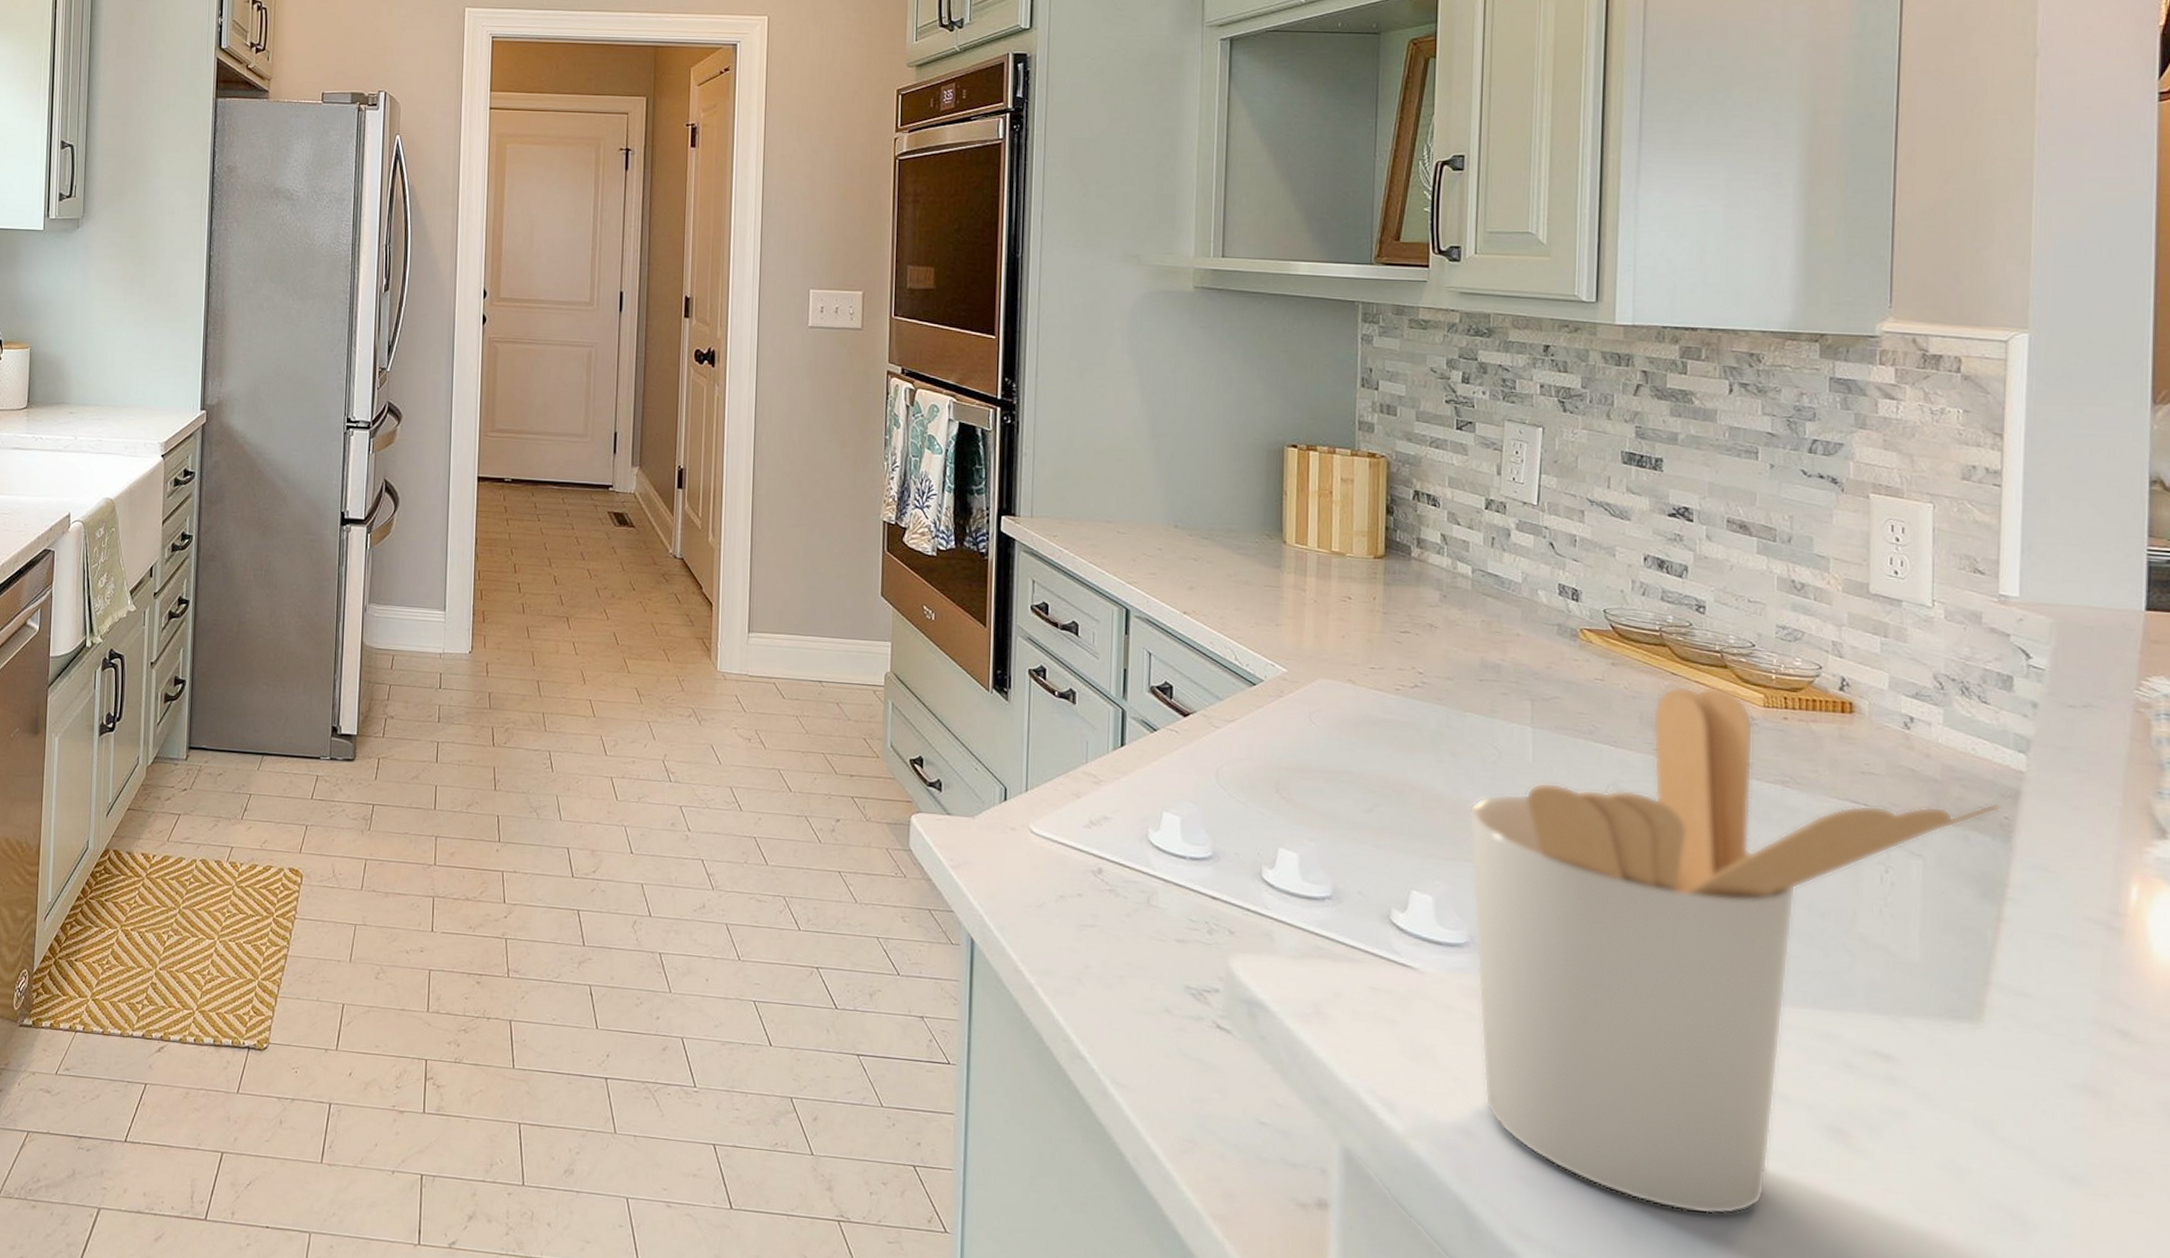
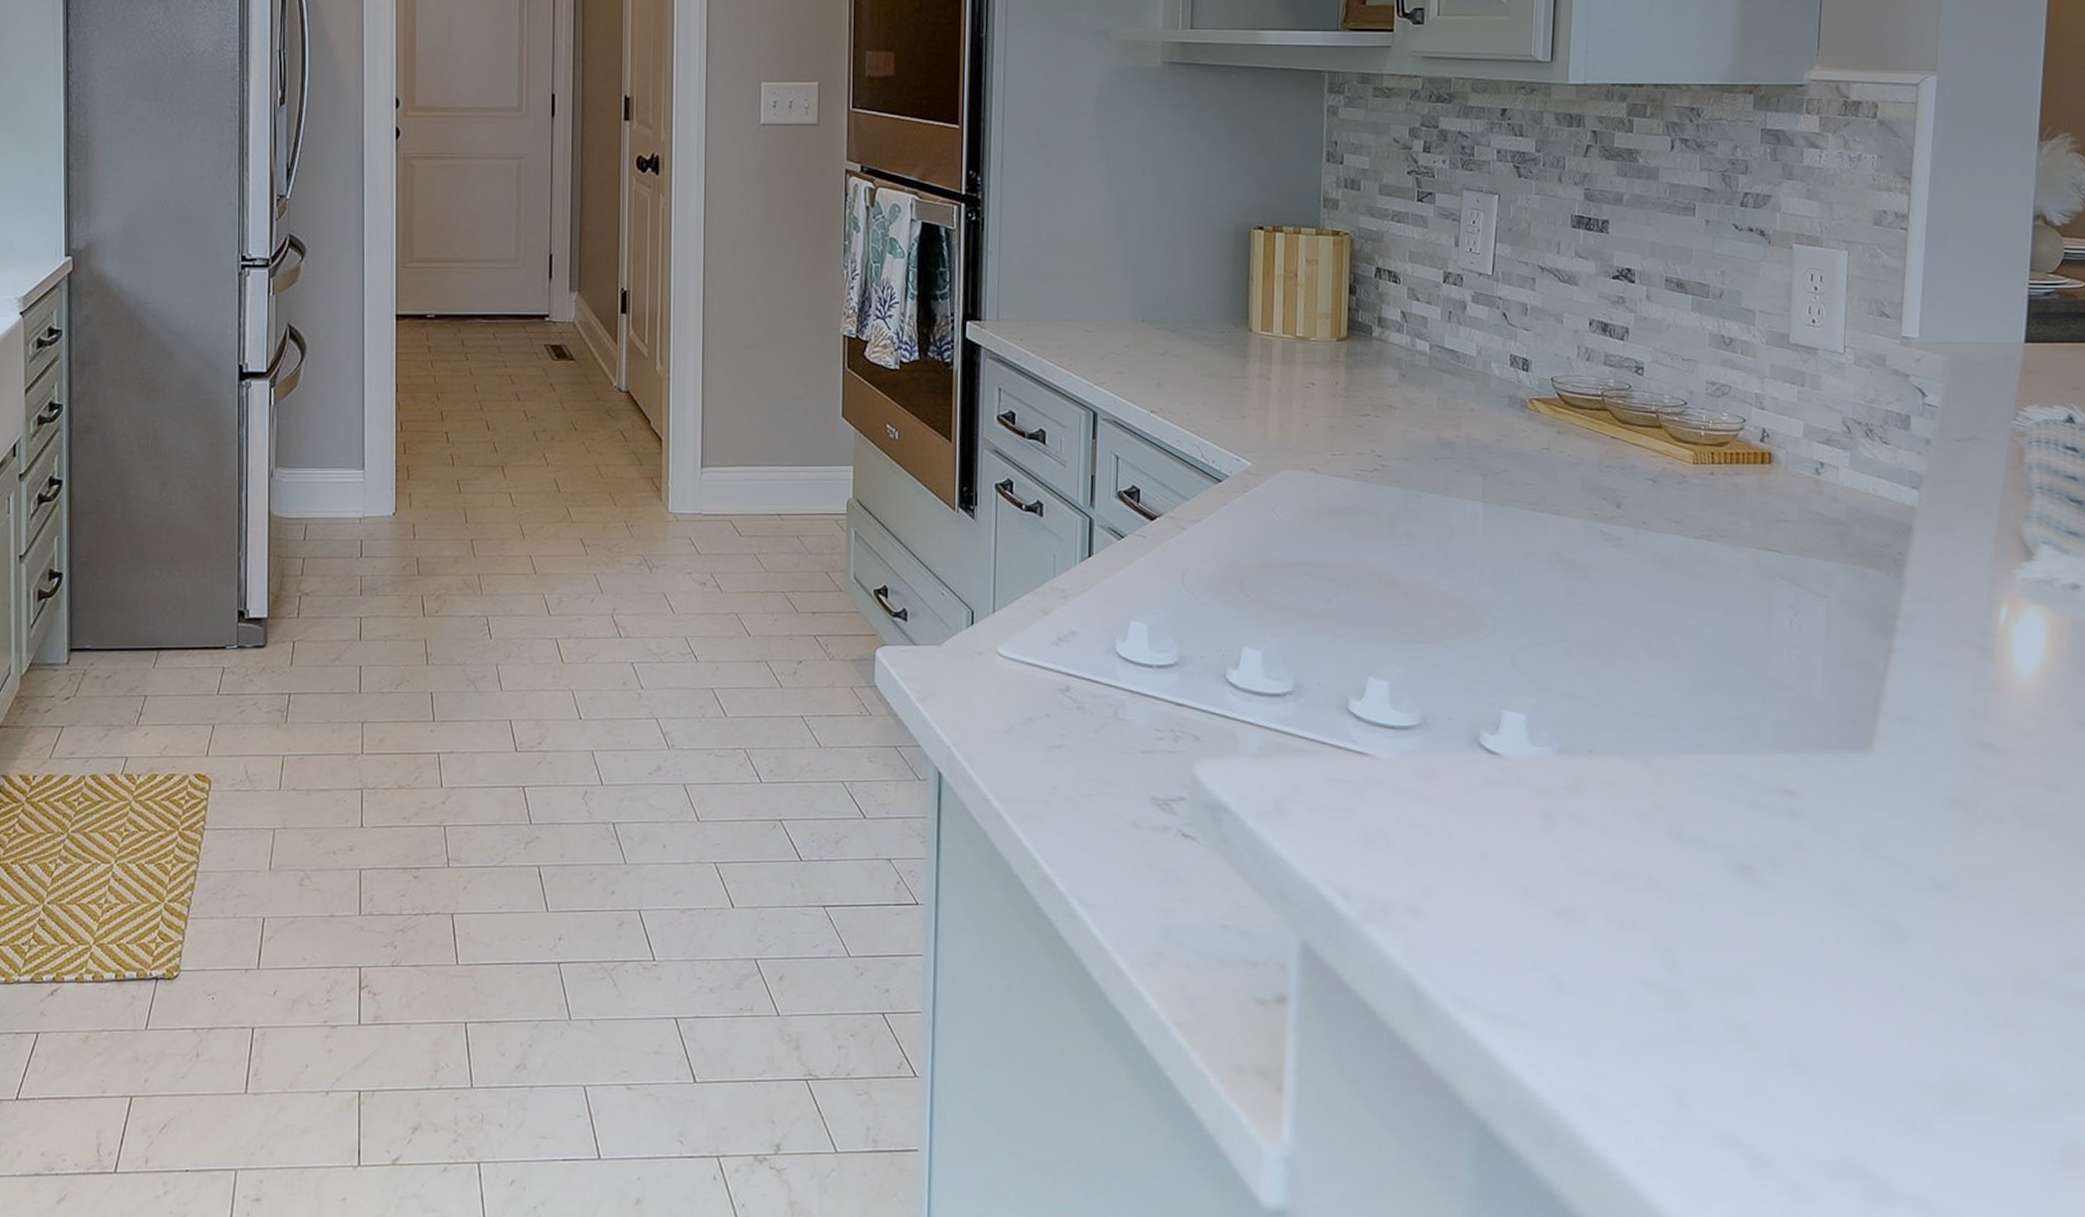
utensil holder: present [1468,686,2001,1215] -> none [1422,447,1895,962]

